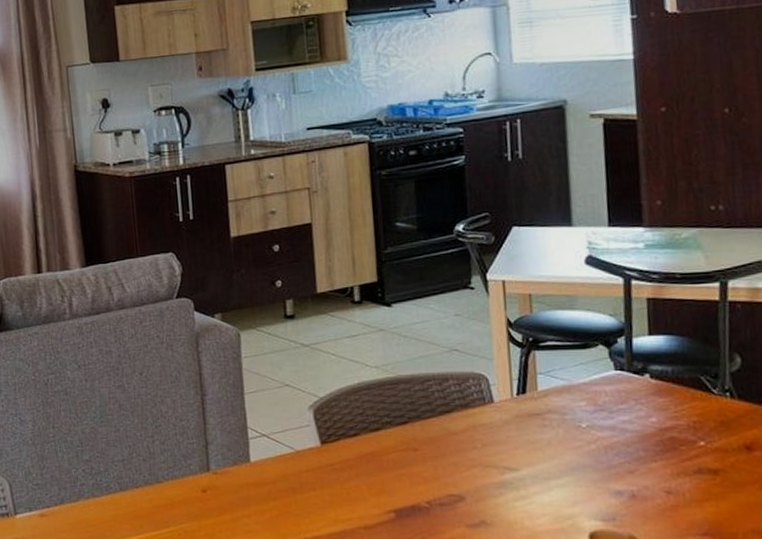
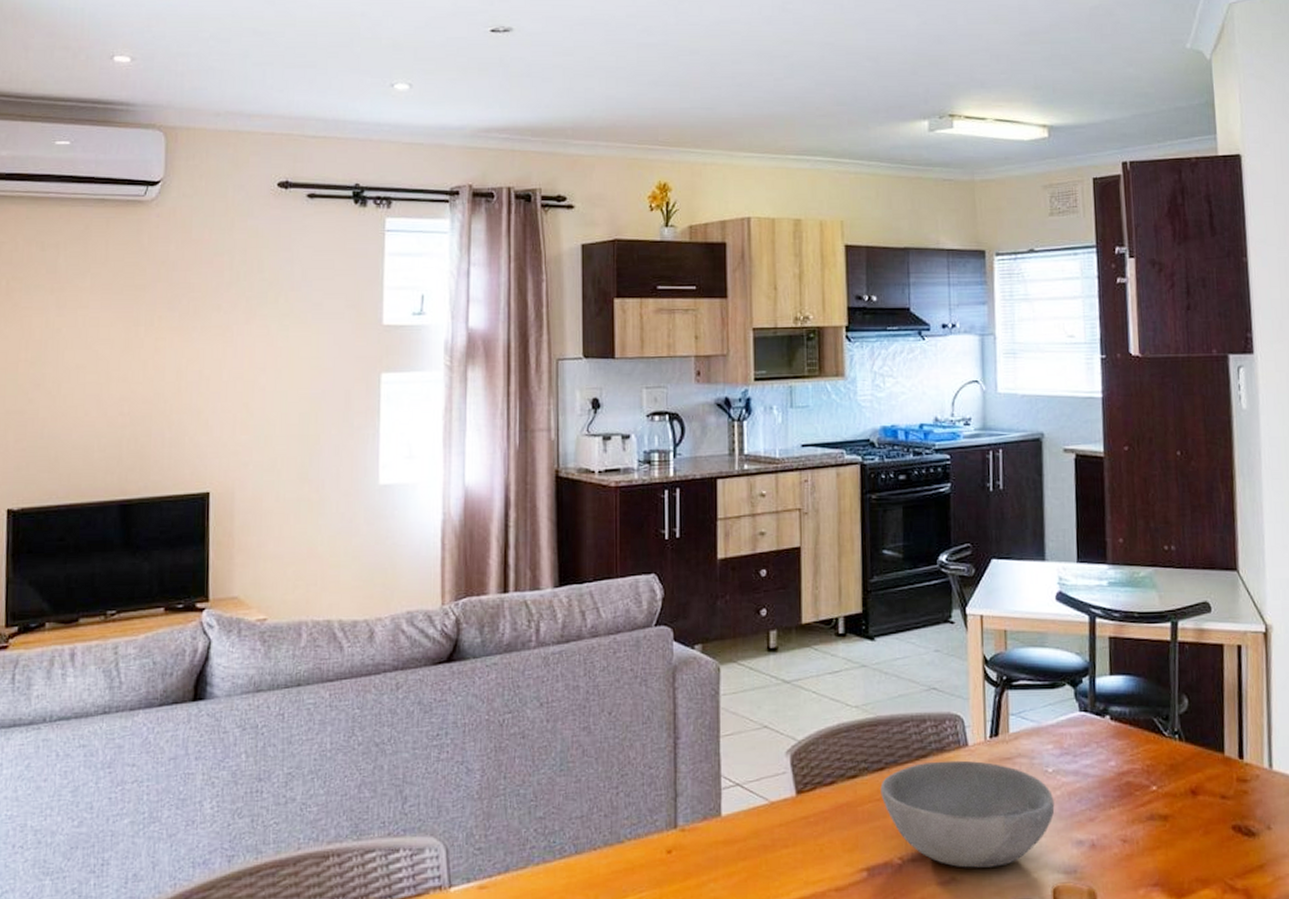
bowl: none [404,416,590,513] -> present [880,760,1055,868]

